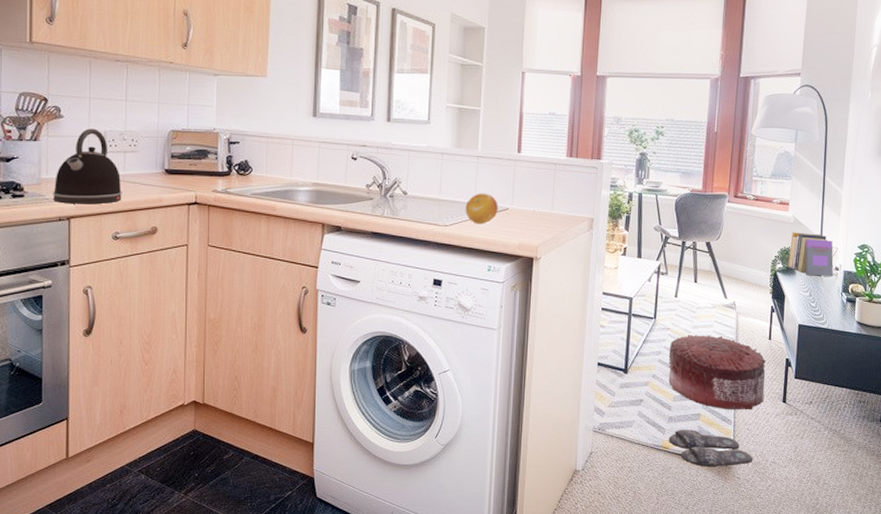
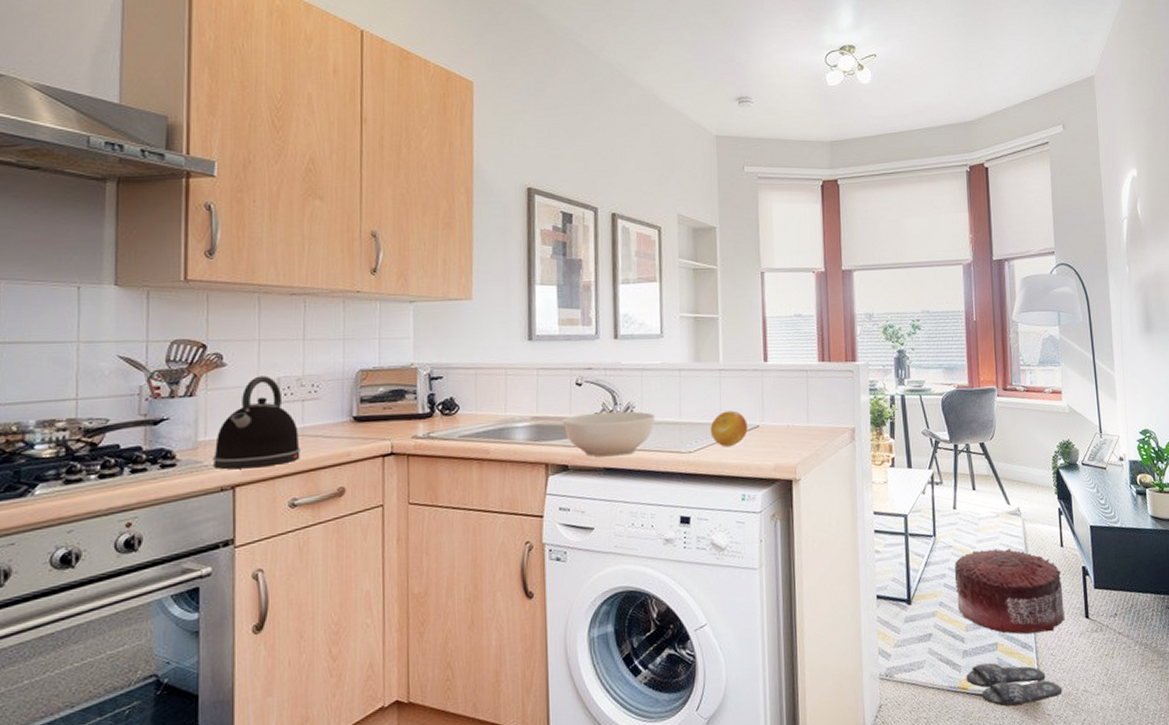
bowl: none [338,184,419,223] -> present [562,411,656,457]
books: present [787,232,834,276] -> none [1069,421,1119,470]

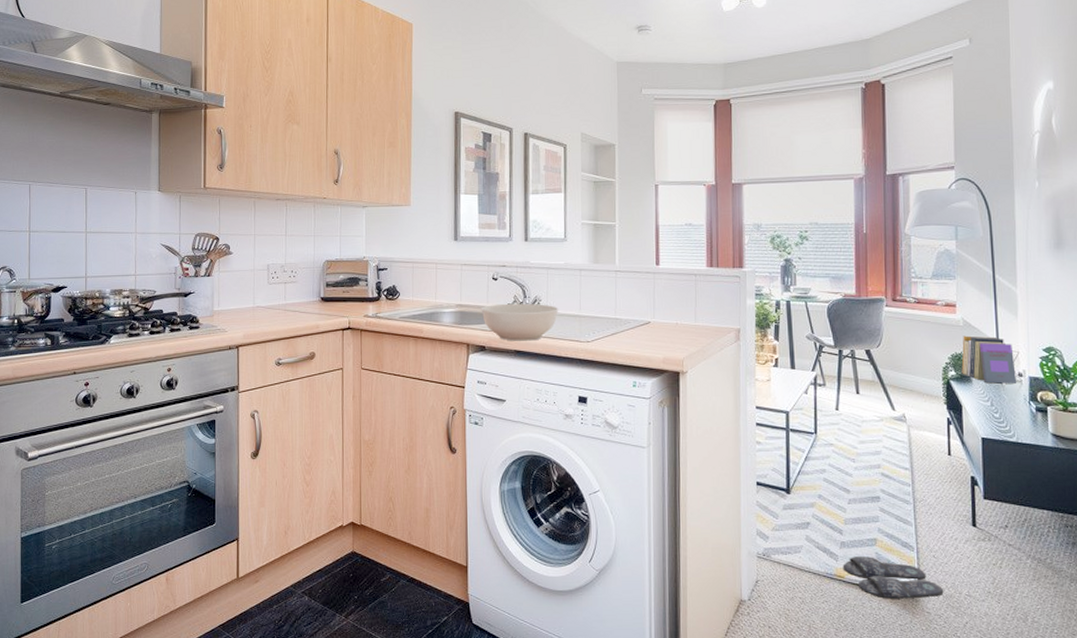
kettle: present [212,375,302,470] -> none [223,262,285,333]
fruit: present [710,410,748,448] -> none [606,307,640,340]
pouf: present [954,549,1065,635] -> none [834,450,950,535]
books: none [1069,421,1119,470] -> present [961,335,1017,384]

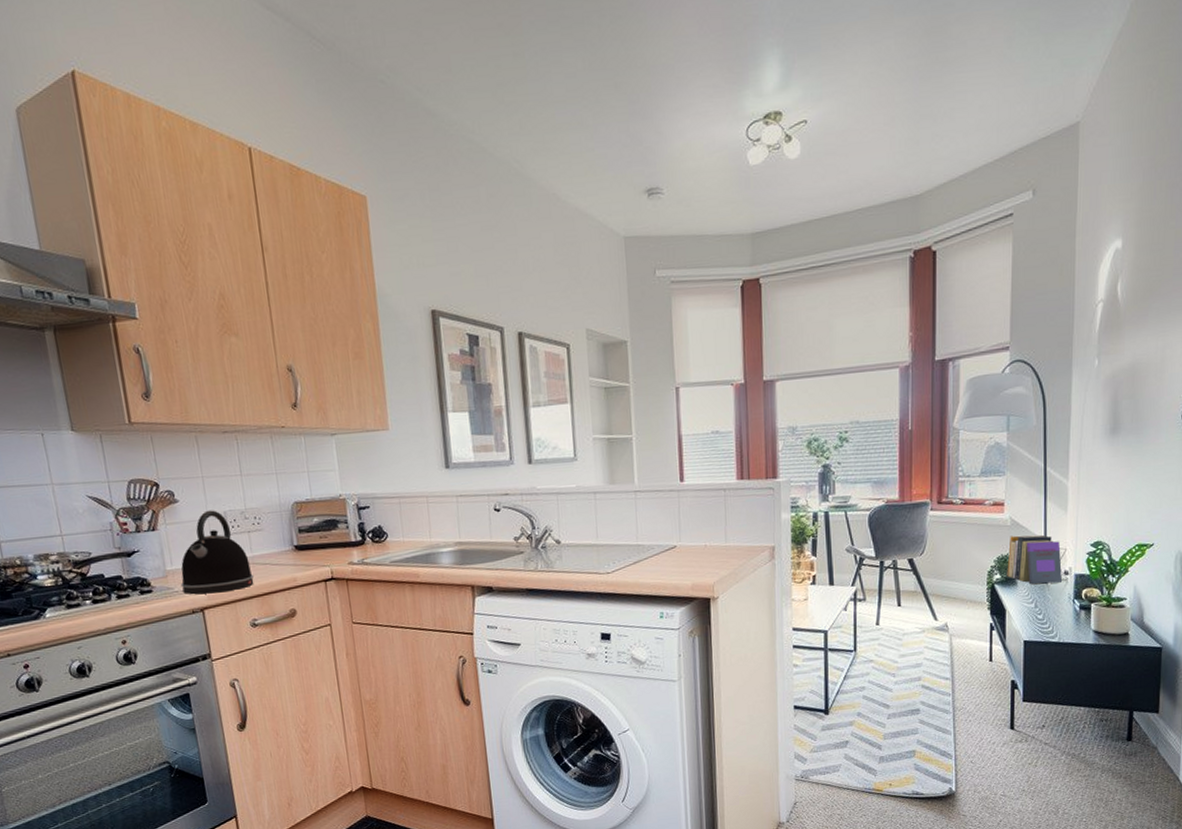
kettle: none [223,262,285,333] -> present [180,510,255,595]
bowl: present [481,303,559,341] -> none [484,534,574,579]
slippers: present [843,557,944,599] -> none [881,768,980,807]

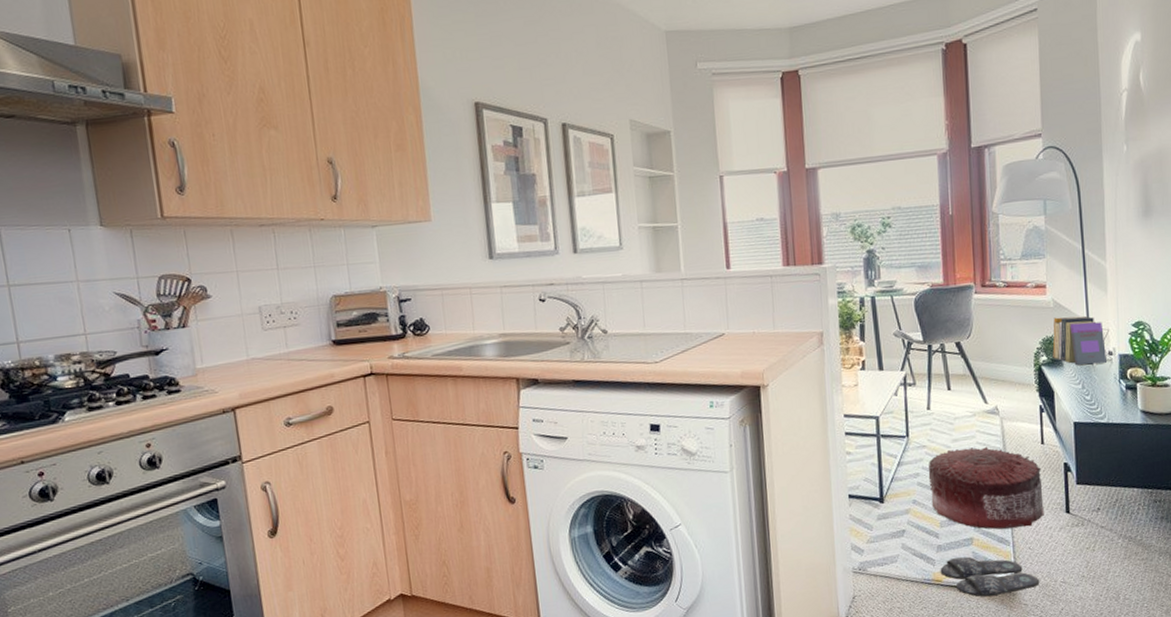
kettle: present [180,510,255,595] -> none [211,305,290,394]
pouf: none [874,663,988,743] -> present [928,447,1044,530]
slippers: none [881,768,980,807] -> present [940,556,1040,597]

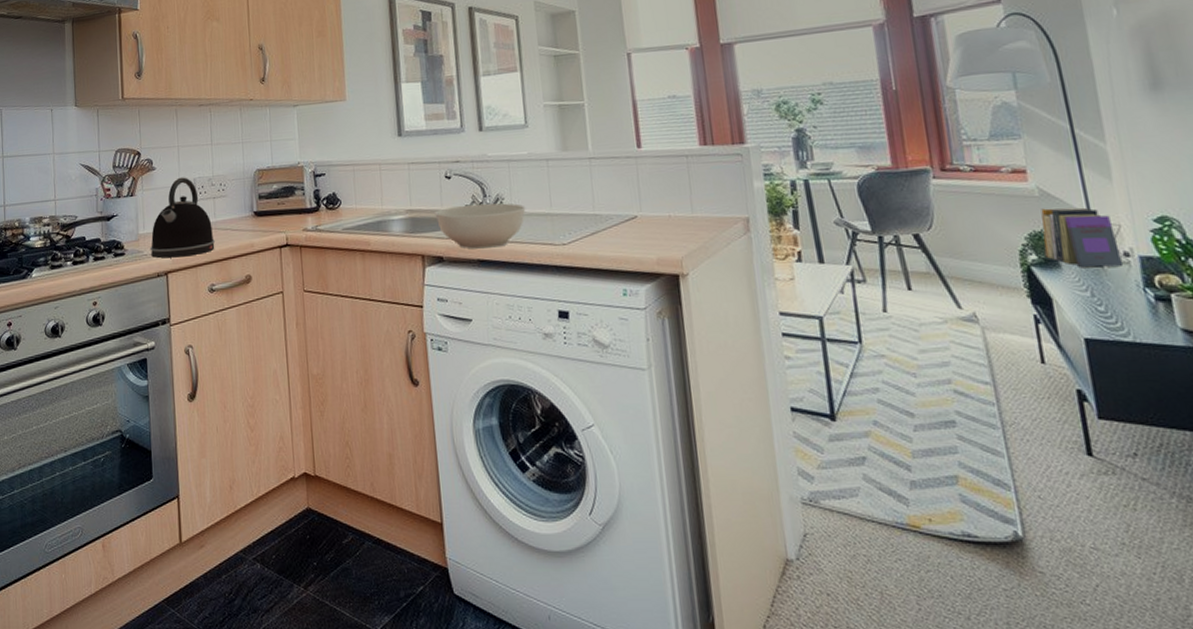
kettle: none [211,305,290,394] -> present [149,177,216,259]
bowl: none [529,324,620,370] -> present [434,203,526,249]
pouf: present [928,447,1044,530] -> none [889,361,1056,470]
slippers: present [940,556,1040,597] -> none [916,499,1060,555]

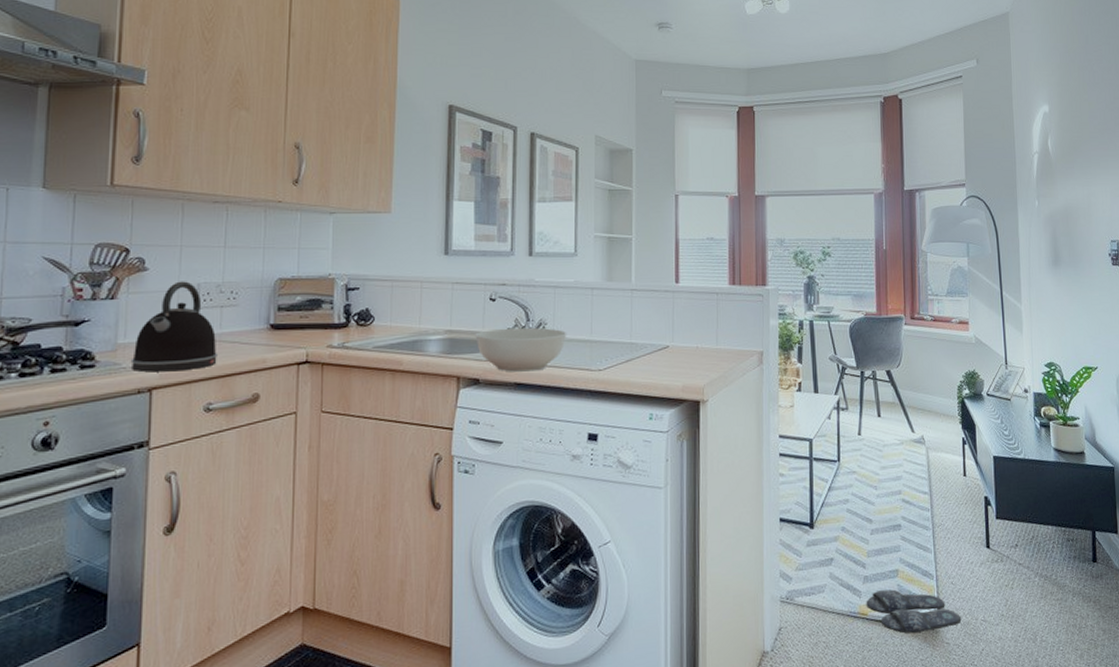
slippers: none [916,499,1060,555] -> present [866,589,962,633]
books: present [1041,207,1124,268] -> none [974,352,1024,401]

